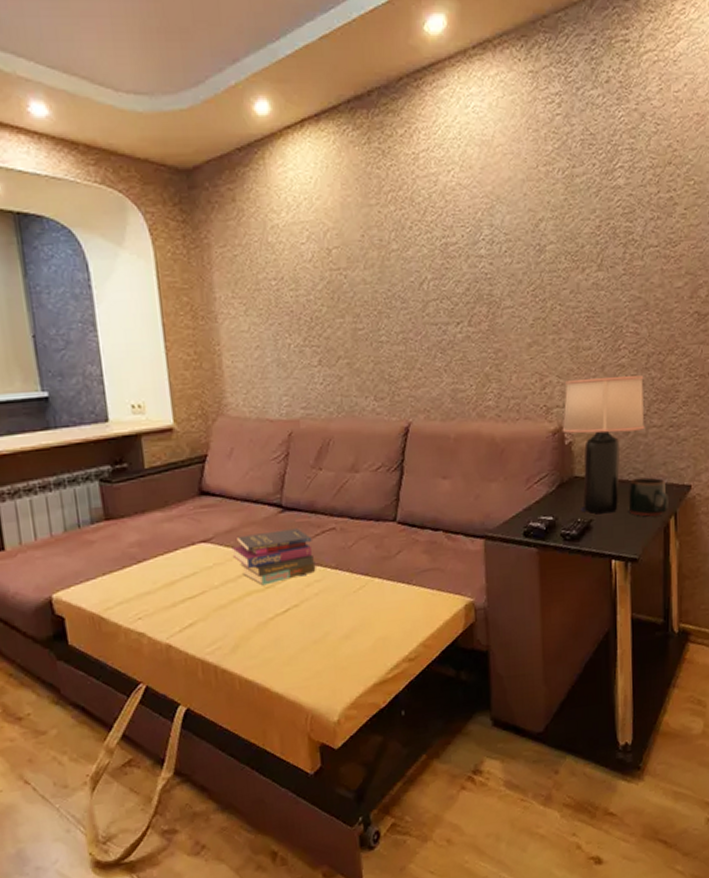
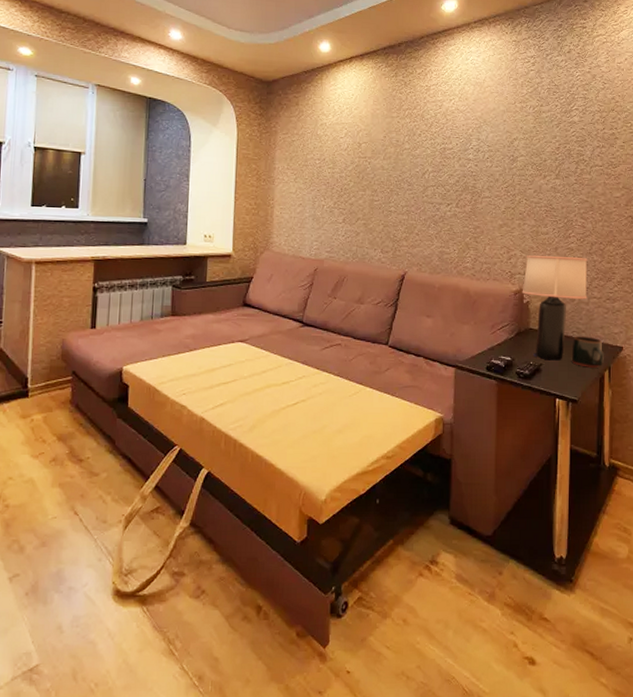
books: present [231,528,316,586] -> none [260,340,323,381]

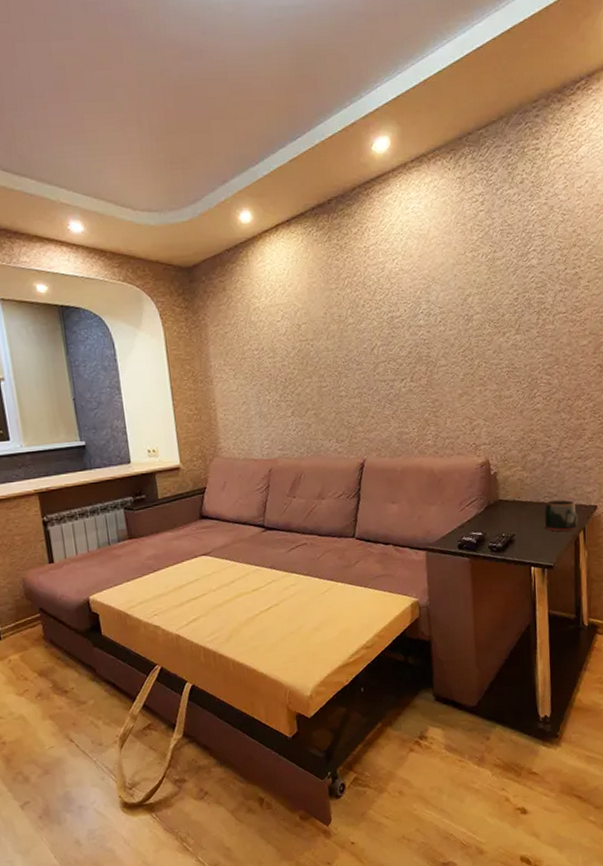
table lamp: present [522,255,588,361] -> none [488,417,558,530]

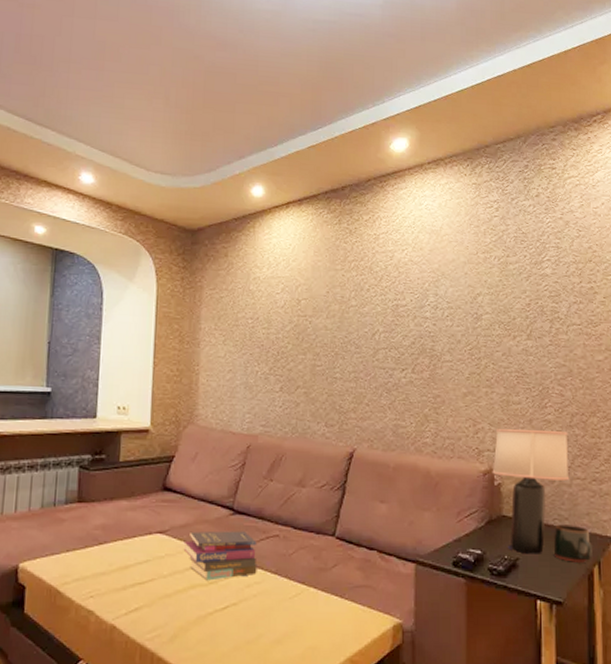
books: none [225,544,292,589] -> present [183,530,257,581]
table lamp: none [488,417,558,530] -> present [492,429,570,554]

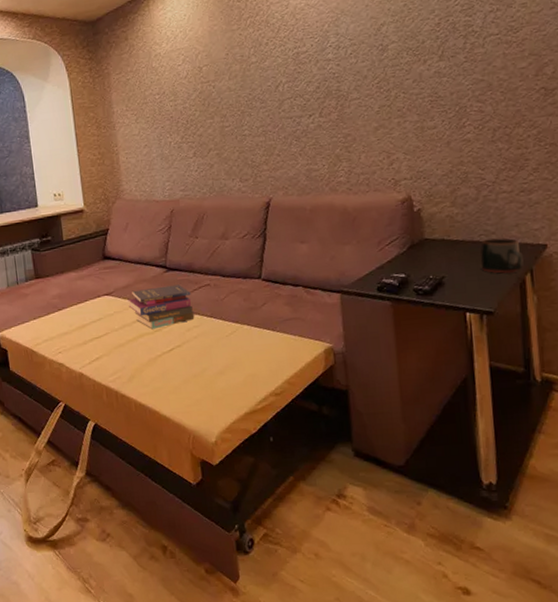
table lamp: present [492,429,570,554] -> none [410,147,495,271]

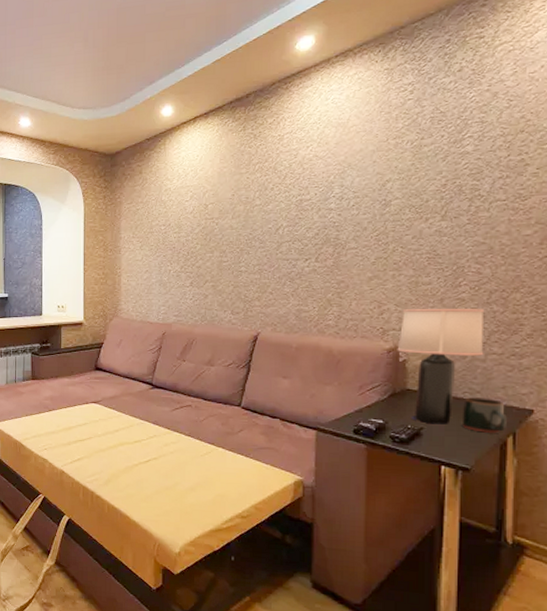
books: present [128,284,195,330] -> none [113,401,173,440]
table lamp: none [410,147,495,271] -> present [397,308,485,425]

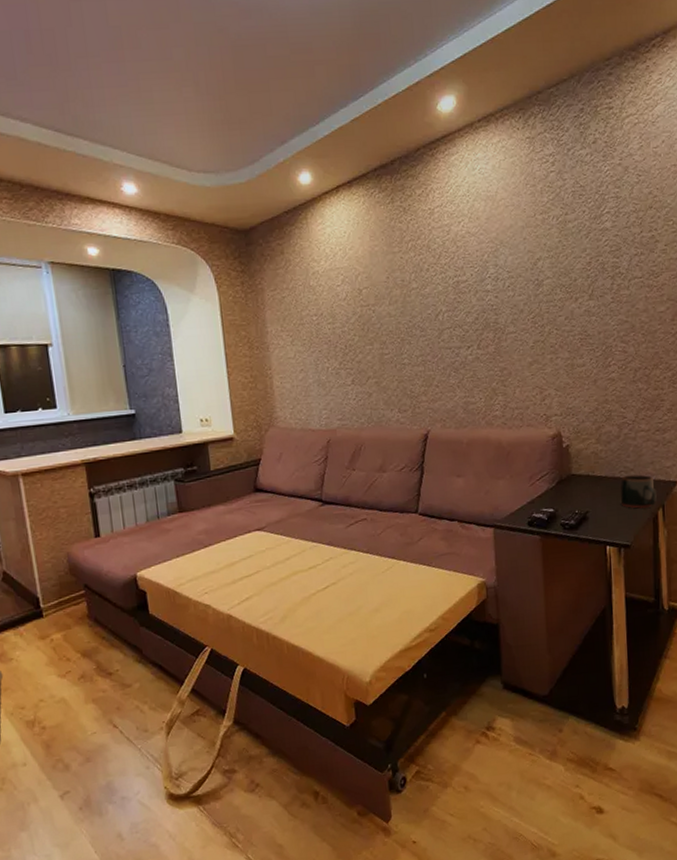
table lamp: present [397,308,485,425] -> none [560,387,634,506]

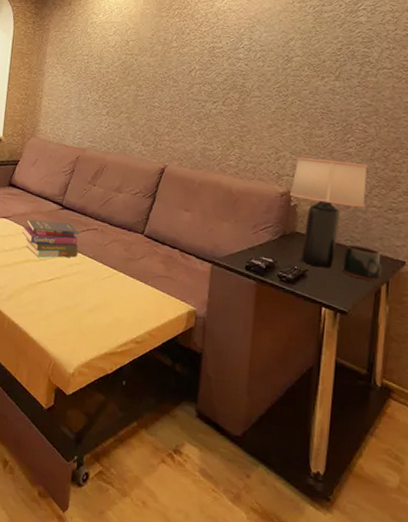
books: none [281,519,351,567] -> present [21,219,79,258]
table lamp: none [560,387,634,506] -> present [289,157,368,269]

